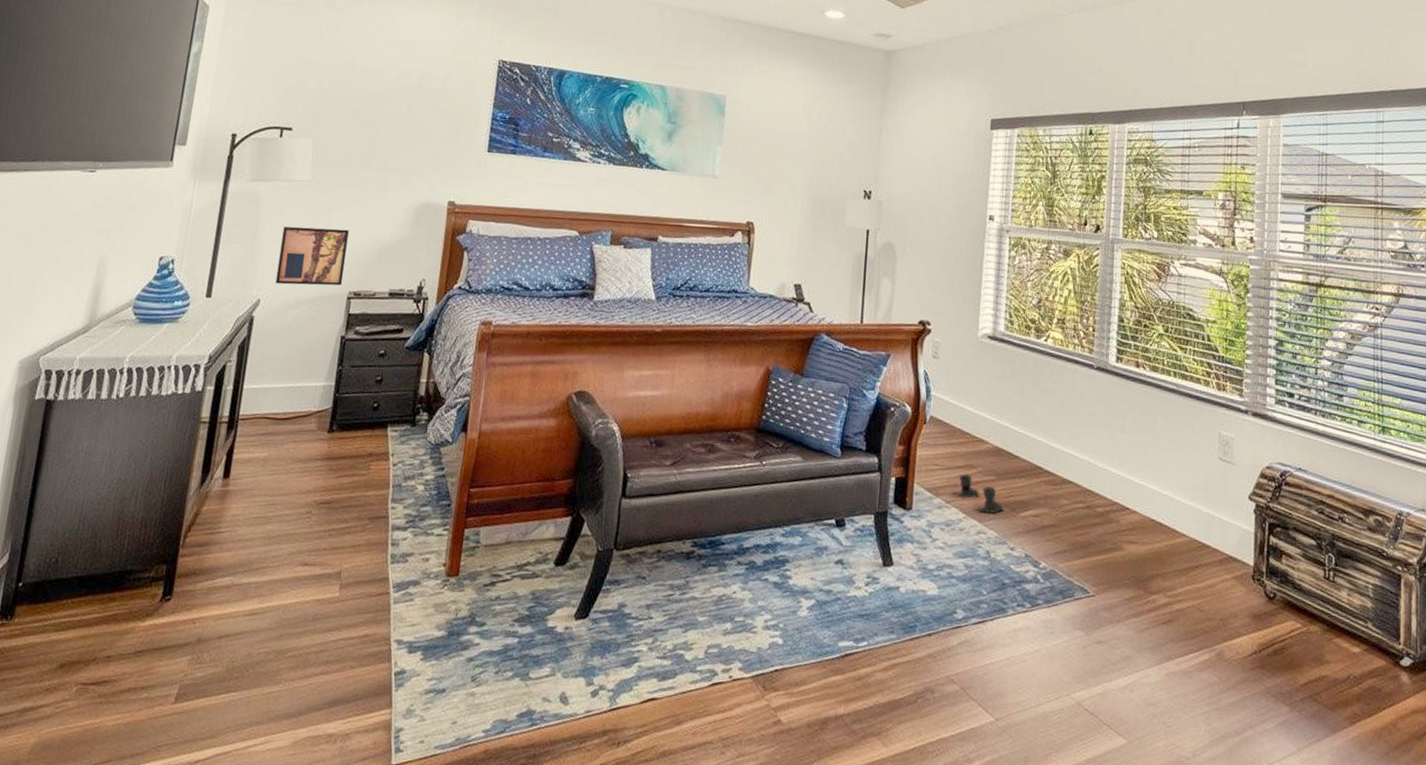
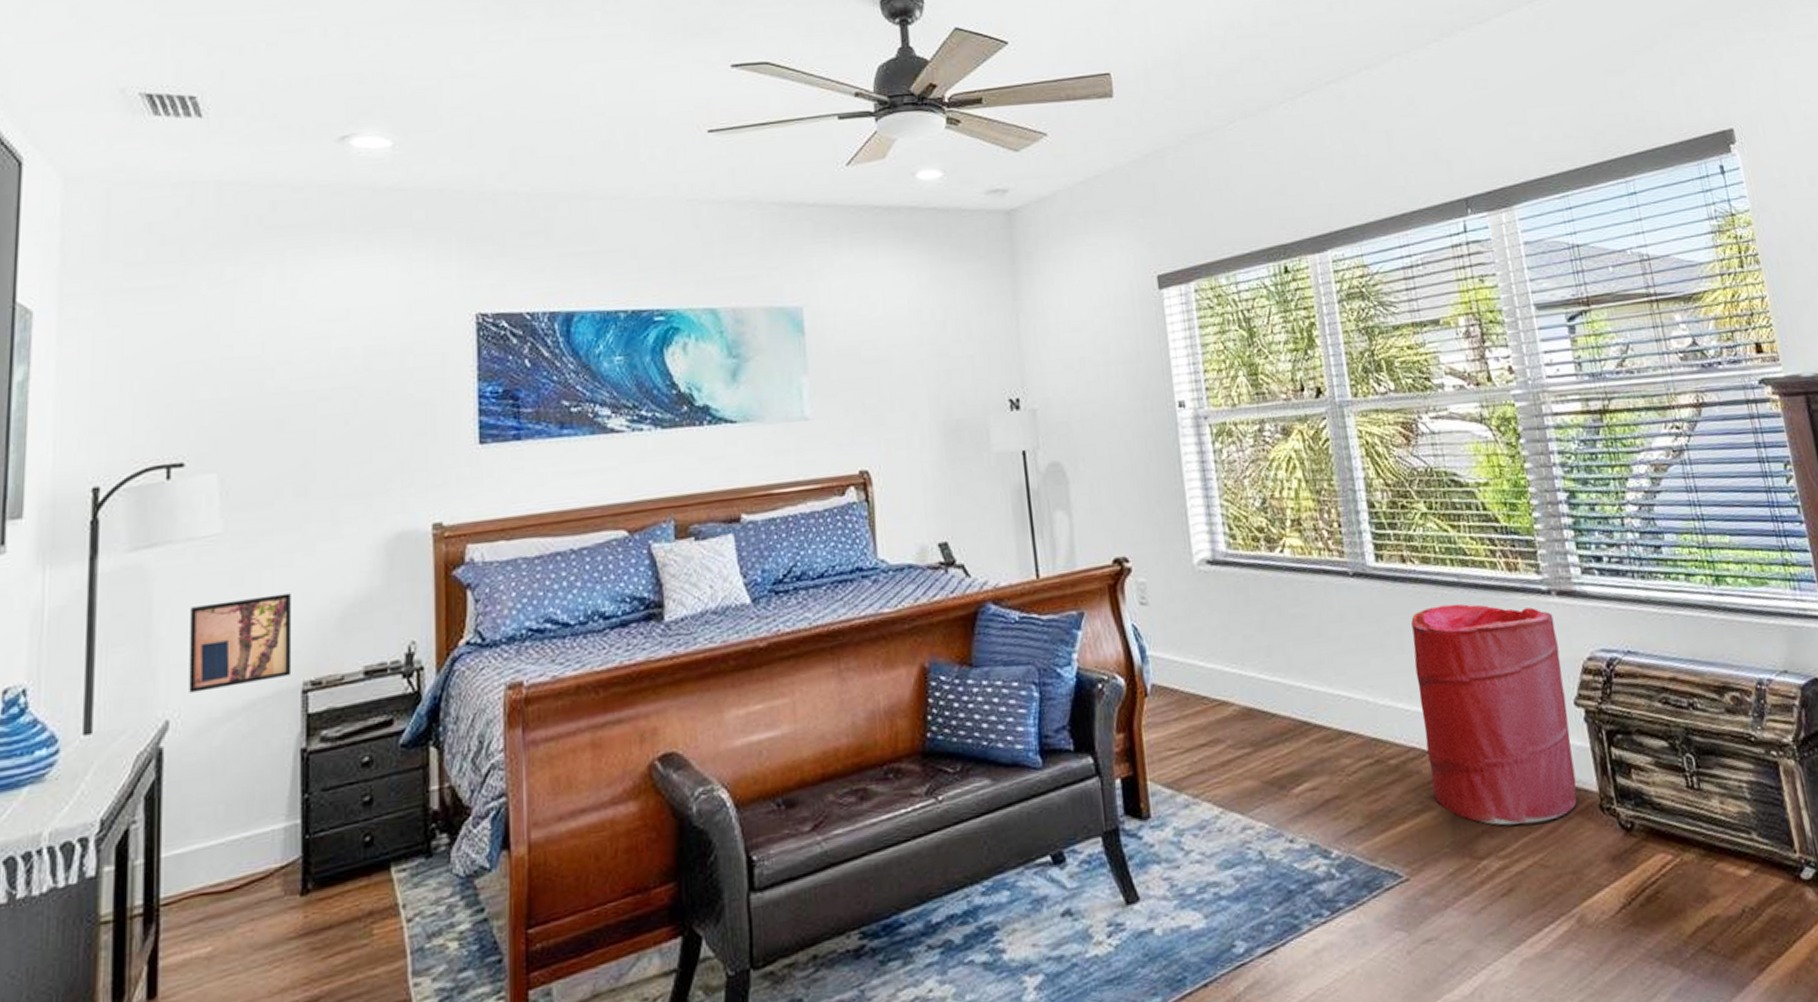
boots: present [958,473,1004,514] -> none [1203,751,1271,801]
laundry hamper: none [1126,404,1246,578] -> present [1411,603,1577,826]

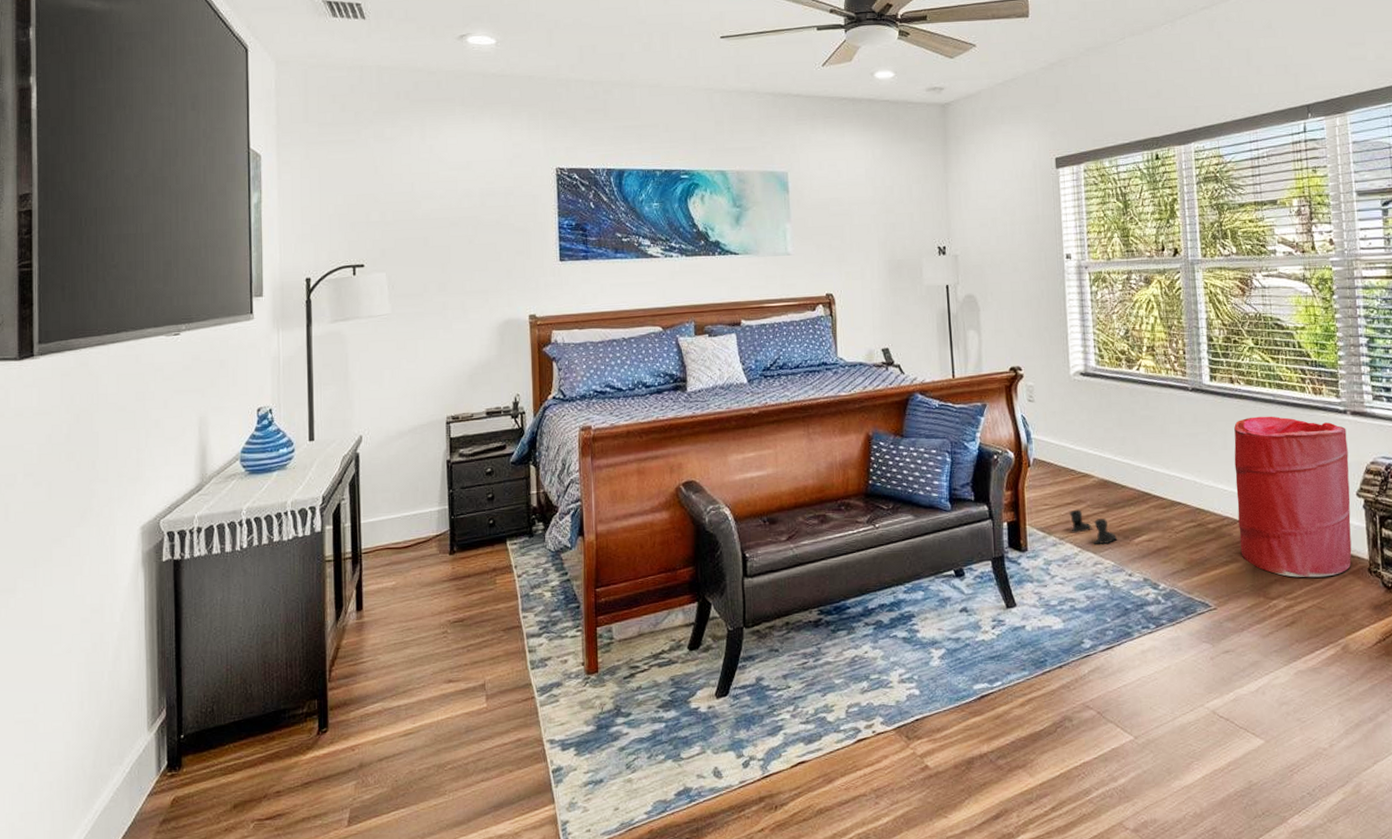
wall art: present [189,593,292,693] -> none [373,357,439,419]
boots: none [1203,751,1271,801] -> present [1069,509,1118,544]

